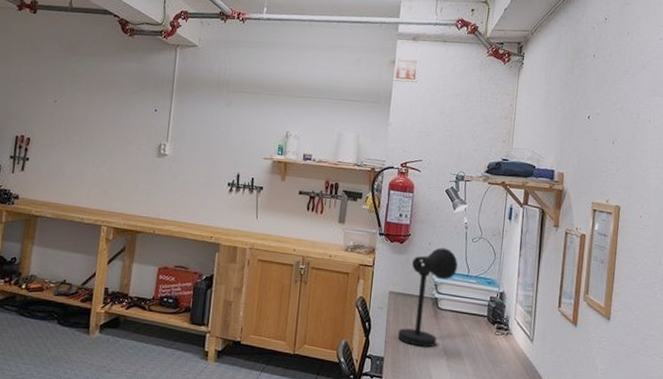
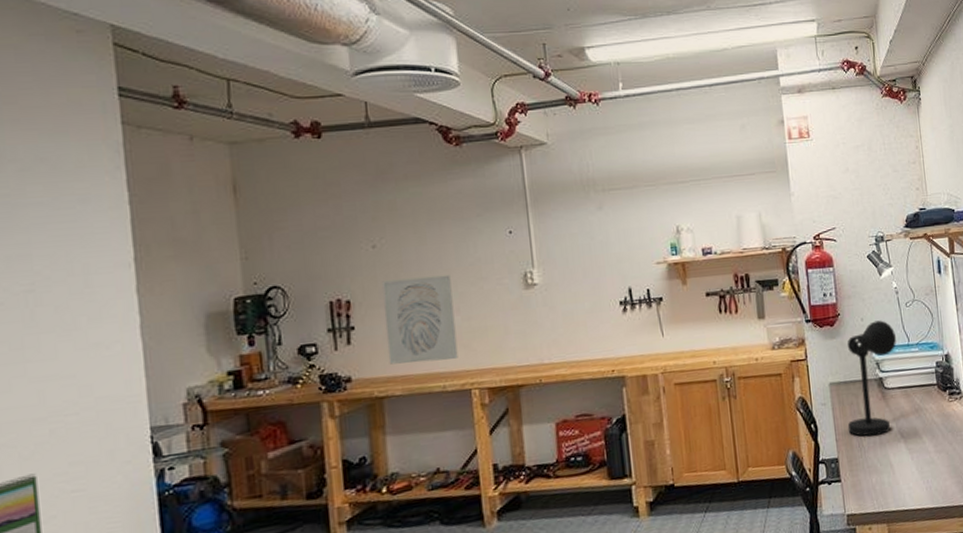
wall art: none [47,128,105,200] -> present [381,274,458,365]

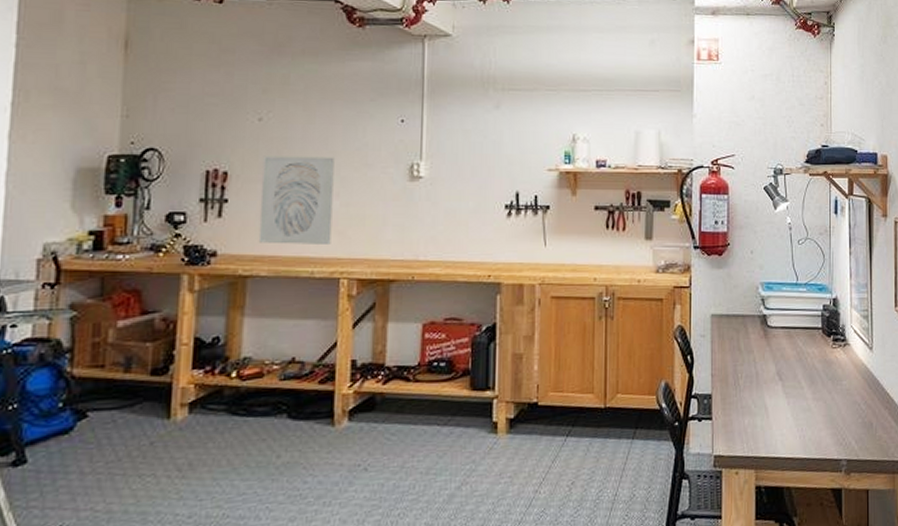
desk lamp: present [847,320,897,437] -> none [725,255,785,375]

